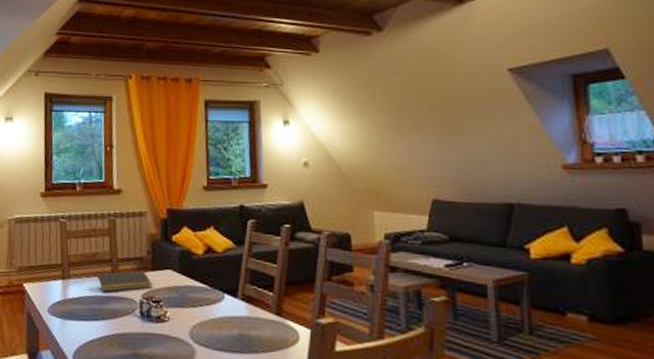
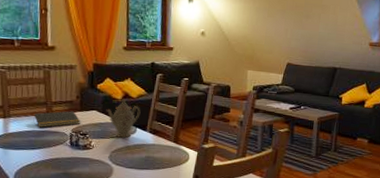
teapot: none [184,253,229,308] -> present [106,98,141,138]

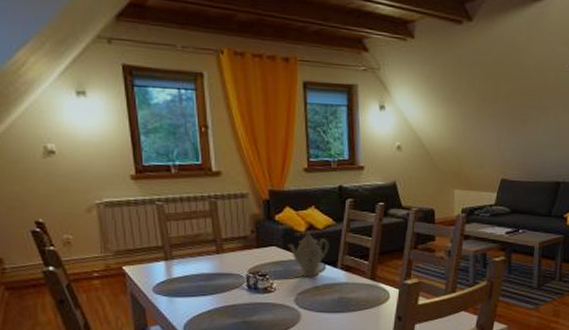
notepad: present [33,111,81,127] -> none [201,248,258,269]

